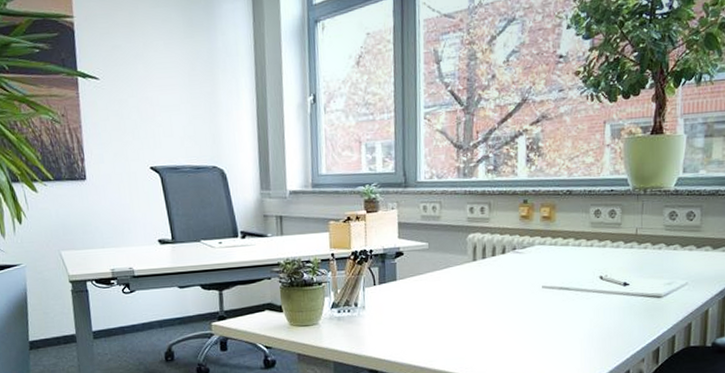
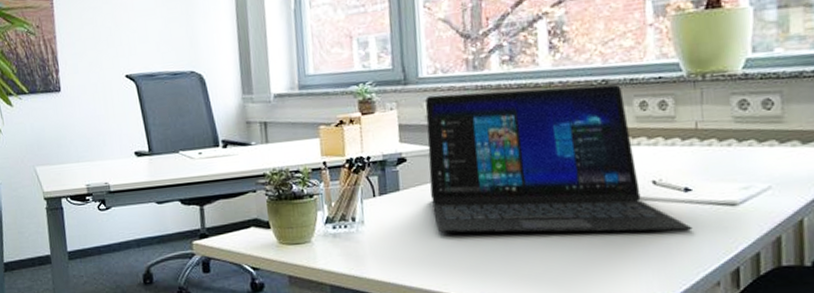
laptop: none [421,194,627,319] -> present [425,85,693,234]

